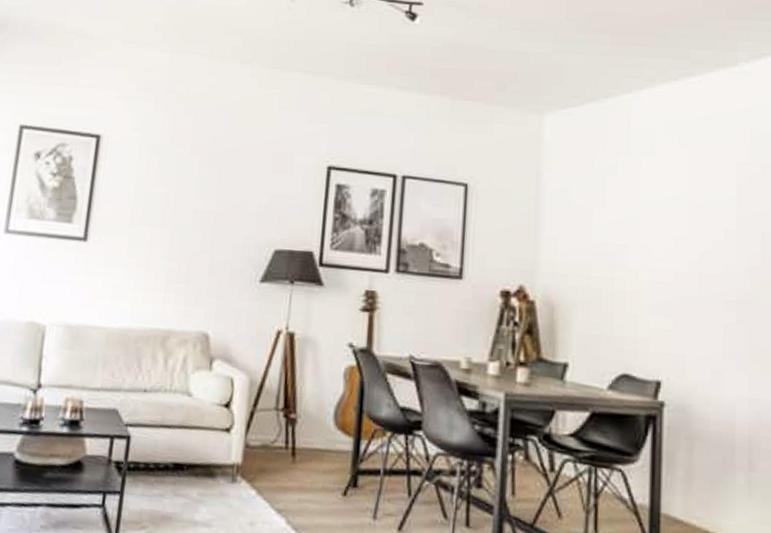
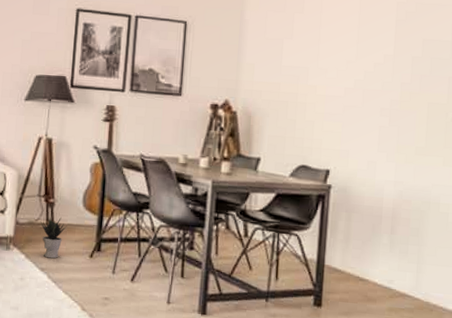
potted plant: none [277,437,313,496] -> present [40,216,67,259]

